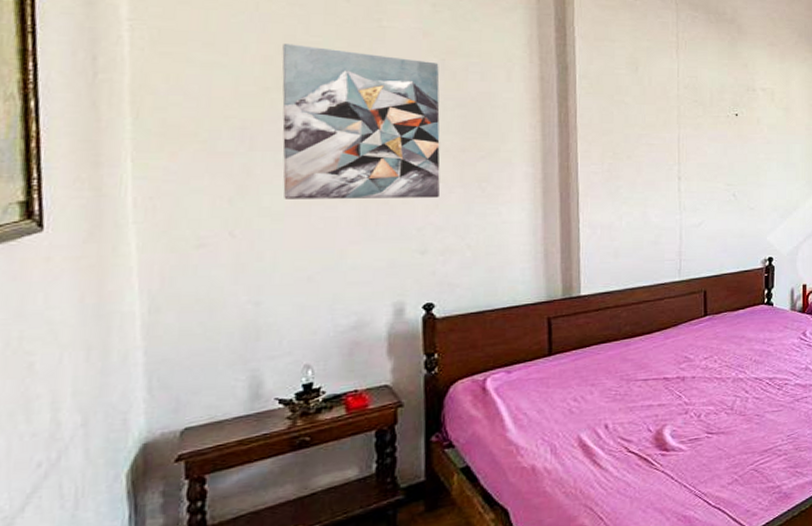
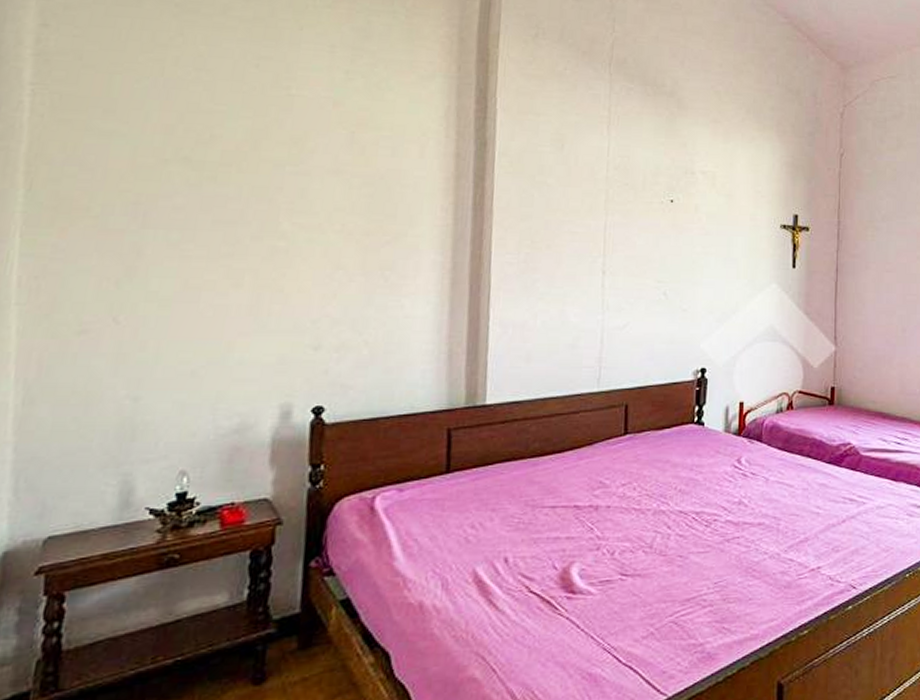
wall art: present [282,43,440,199] -> none [173,112,348,286]

